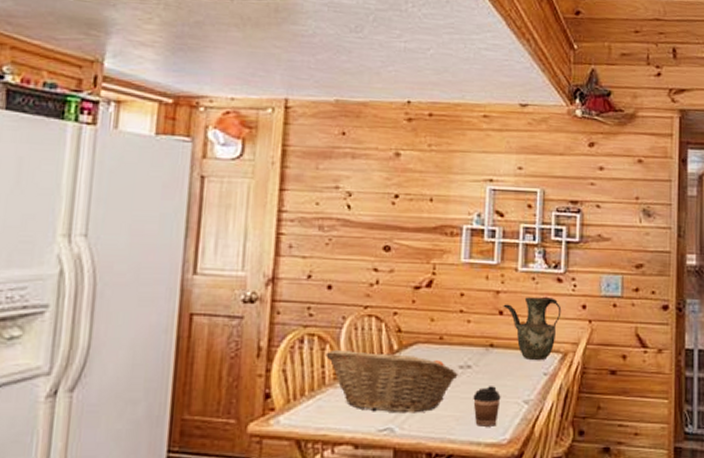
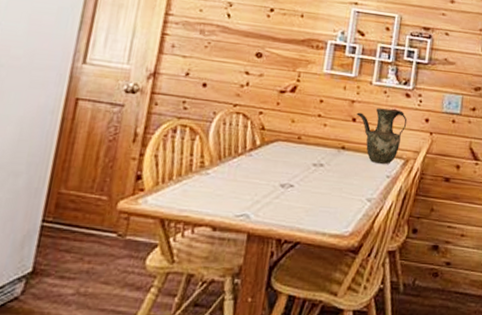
fruit basket: present [326,349,458,414] -> none [195,140,312,203]
coffee cup: present [473,386,501,427] -> none [322,183,347,220]

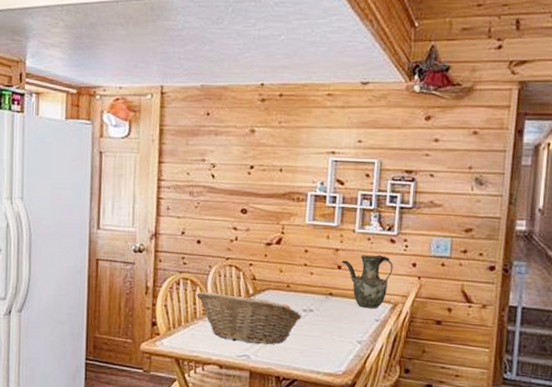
fruit basket: none [195,140,312,203] -> present [197,291,302,345]

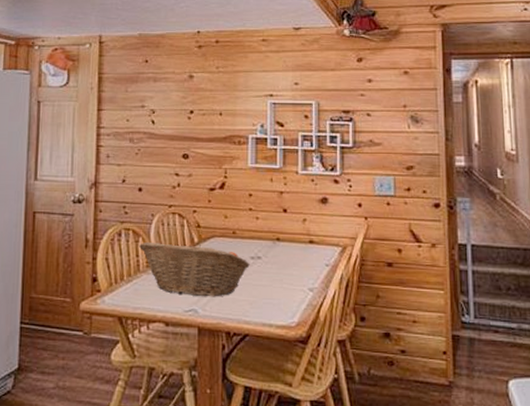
pitcher: present [341,255,394,308] -> none [286,197,339,252]

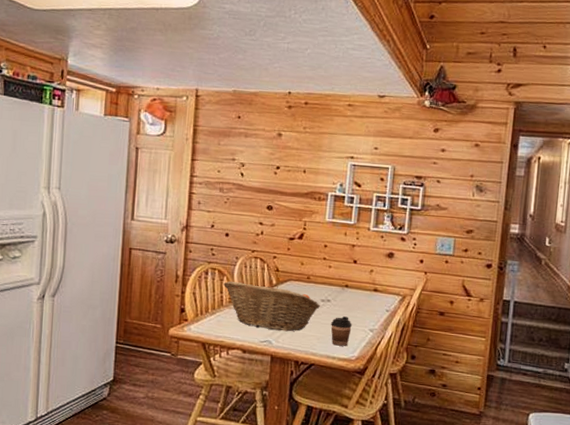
coffee cup: none [264,275,288,311] -> present [331,316,352,346]

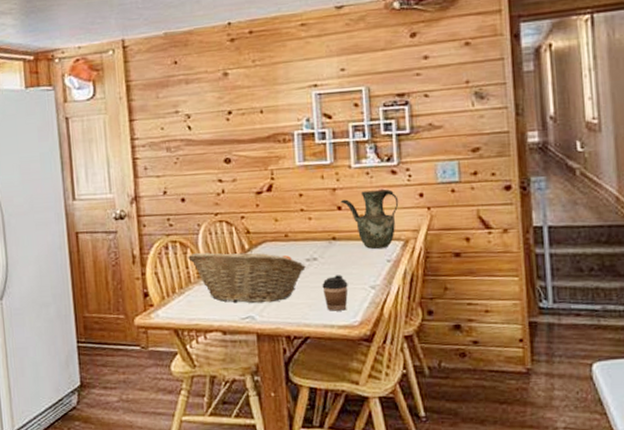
pitcher: none [357,251,403,300] -> present [340,189,399,249]

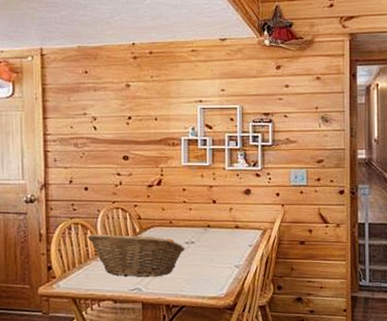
coffee cup: present [322,275,349,311] -> none [197,256,218,285]
pitcher: present [340,189,399,249] -> none [215,189,261,236]

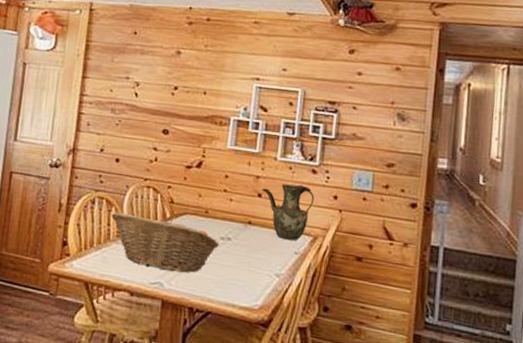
pitcher: none [215,189,261,236] -> present [262,184,315,241]

